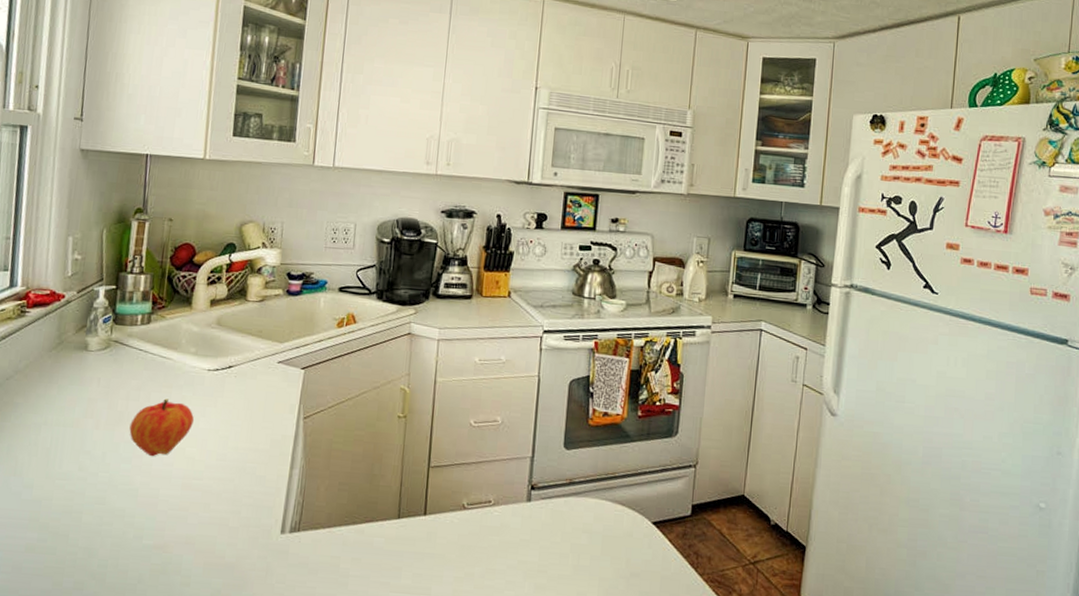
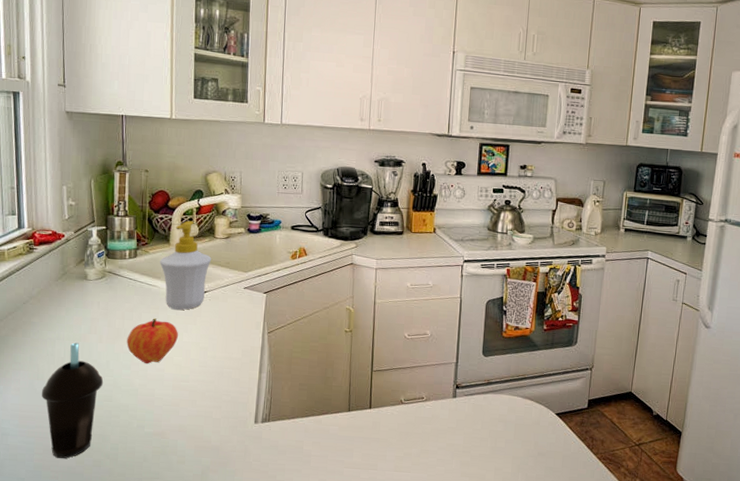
cup: none [17,429,97,580] -> present [42,342,104,459]
soap bottle: none [177,279,241,389] -> present [159,220,212,310]

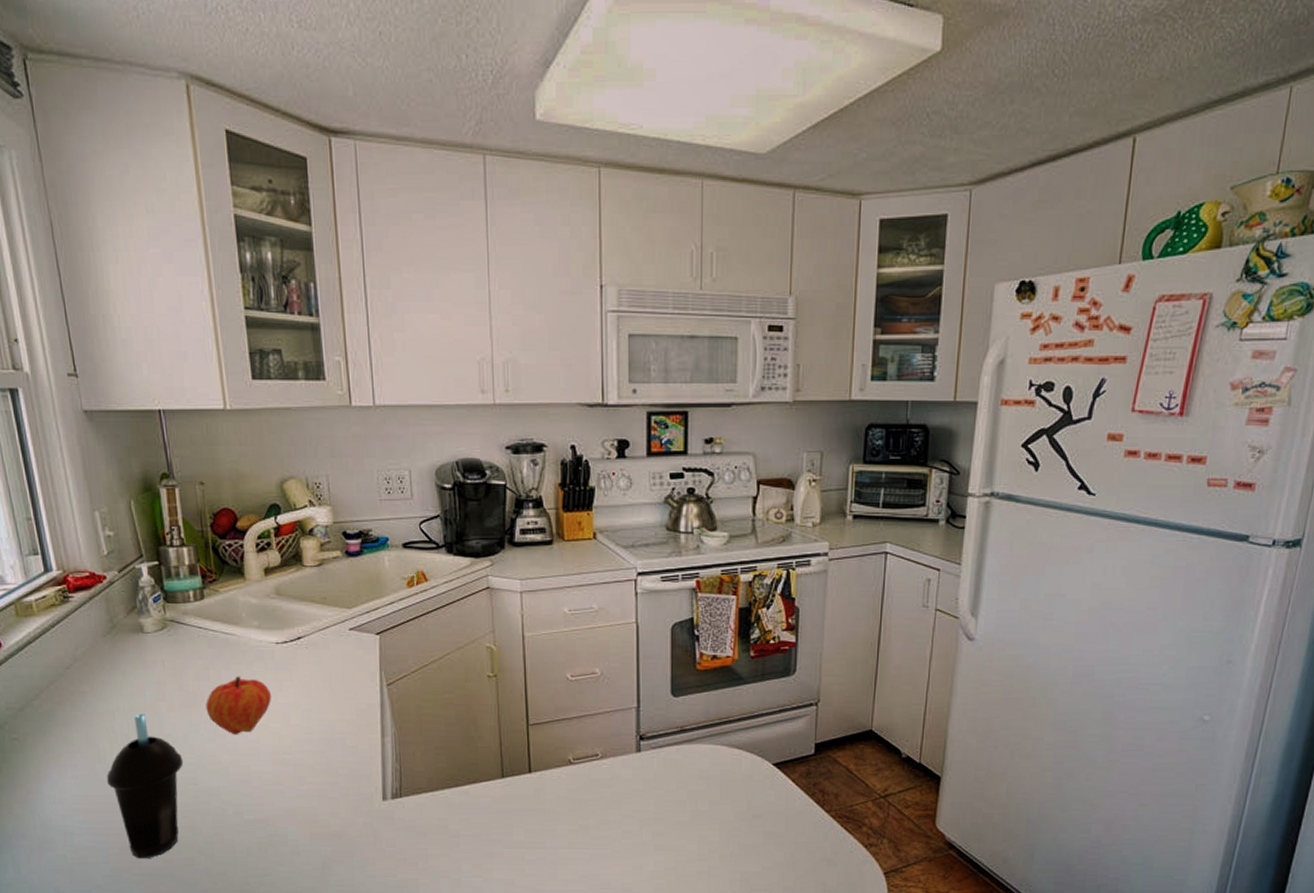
soap bottle: present [159,220,212,310] -> none [234,546,303,664]

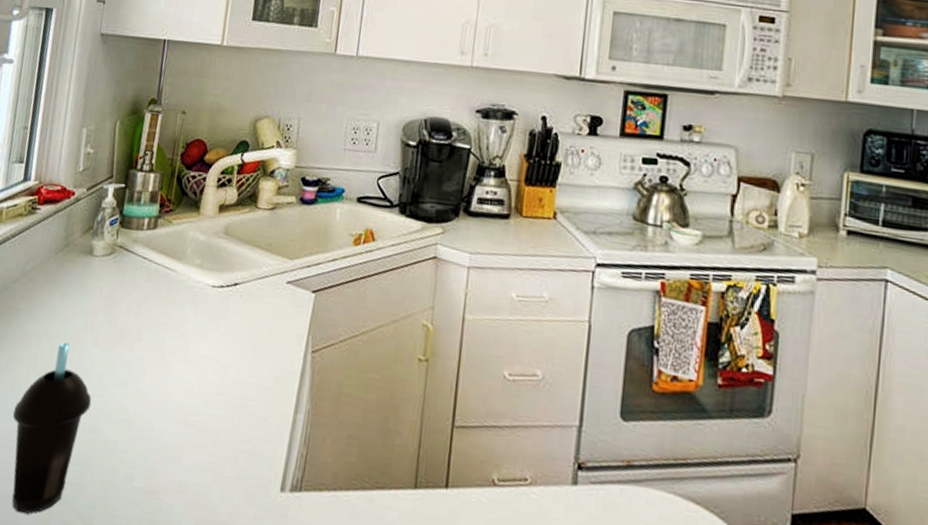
fruit: present [205,676,271,734] -> none [127,316,195,383]

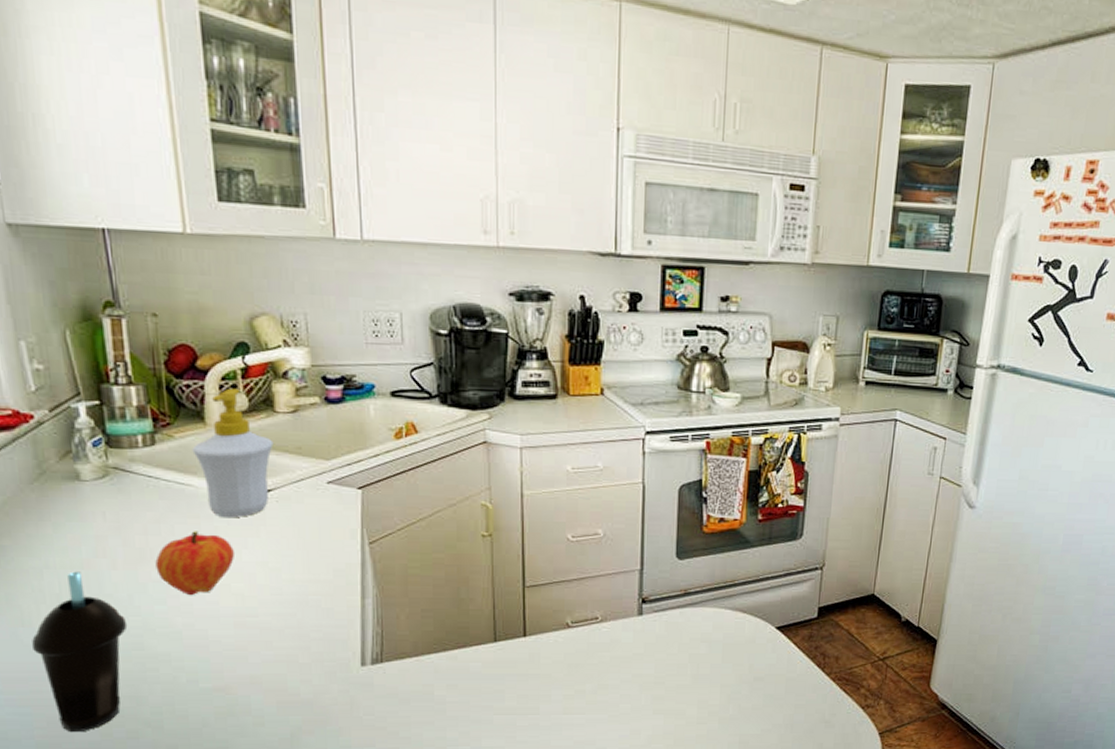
fruit: none [127,316,195,383] -> present [155,531,234,595]
soap bottle: none [183,182,250,308] -> present [192,388,274,518]

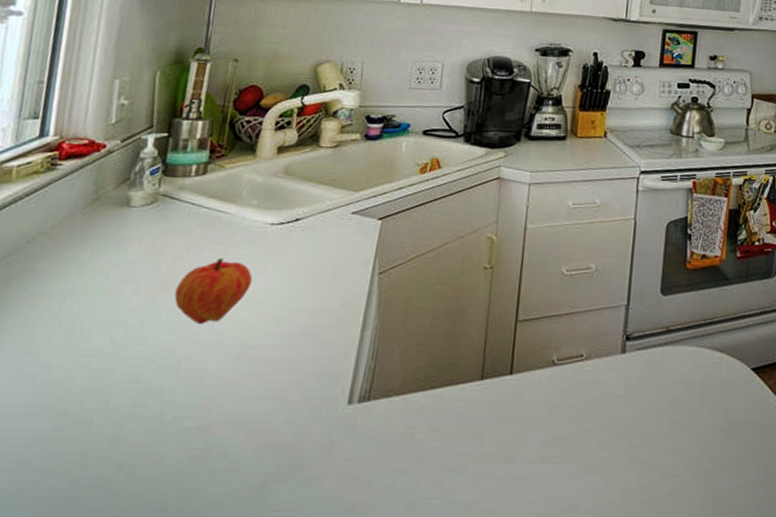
cup: present [32,571,128,733] -> none [31,297,132,477]
soap bottle: present [192,388,274,518] -> none [237,124,312,246]

